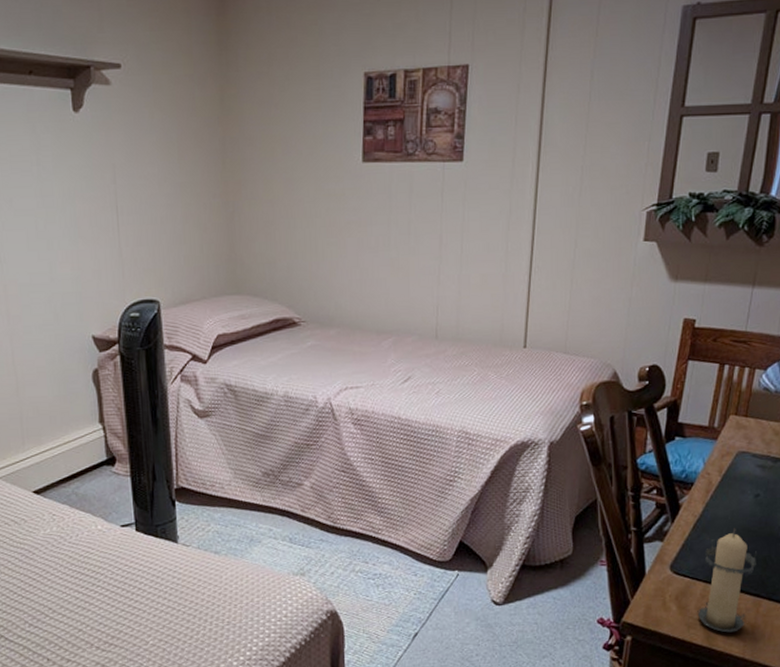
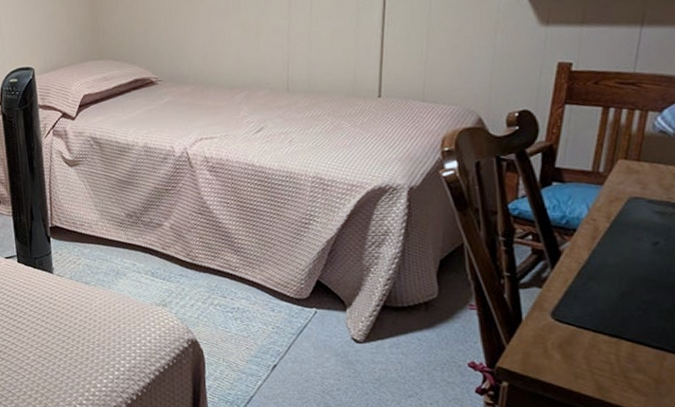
candle: present [697,528,756,633] -> none [586,277,658,386]

